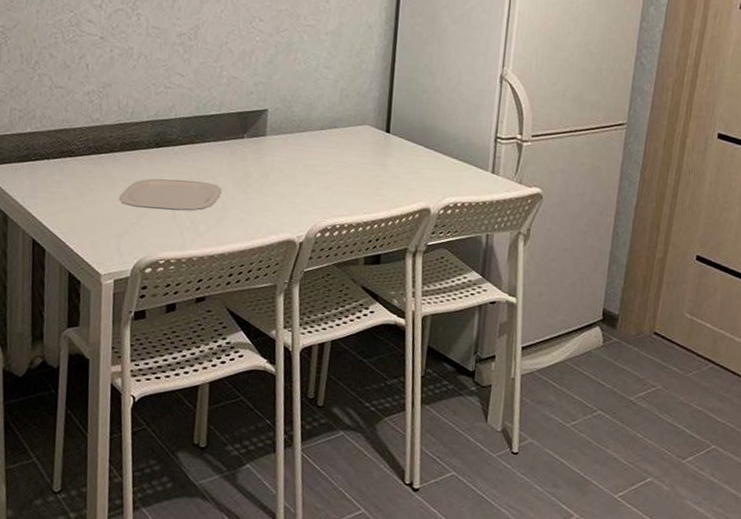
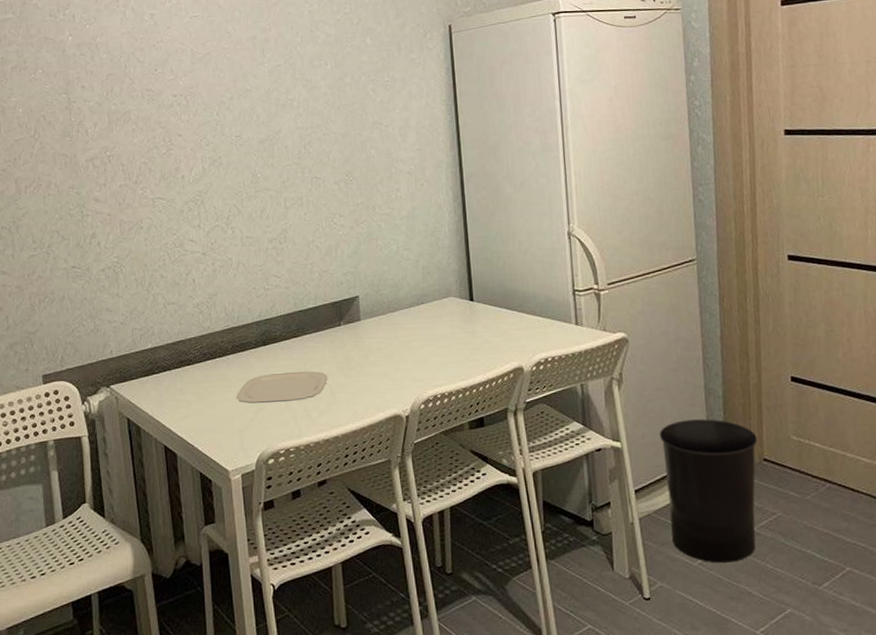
waste bin: none [550,284,652,428] -> present [659,419,758,563]

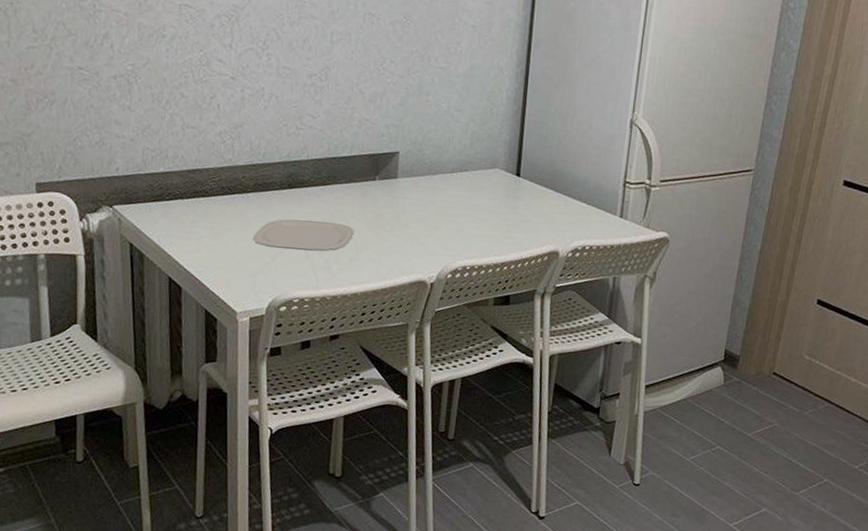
waste bin: present [659,419,758,563] -> none [671,326,772,462]

